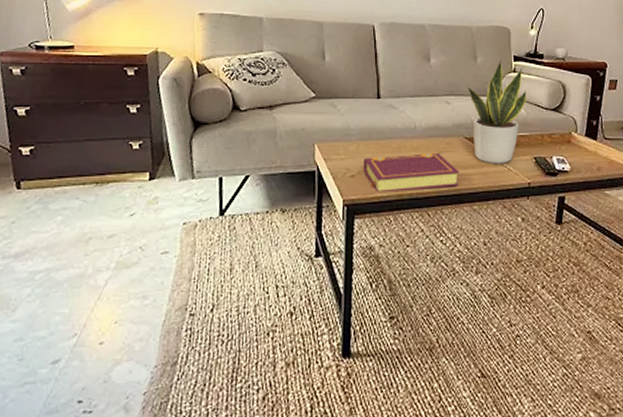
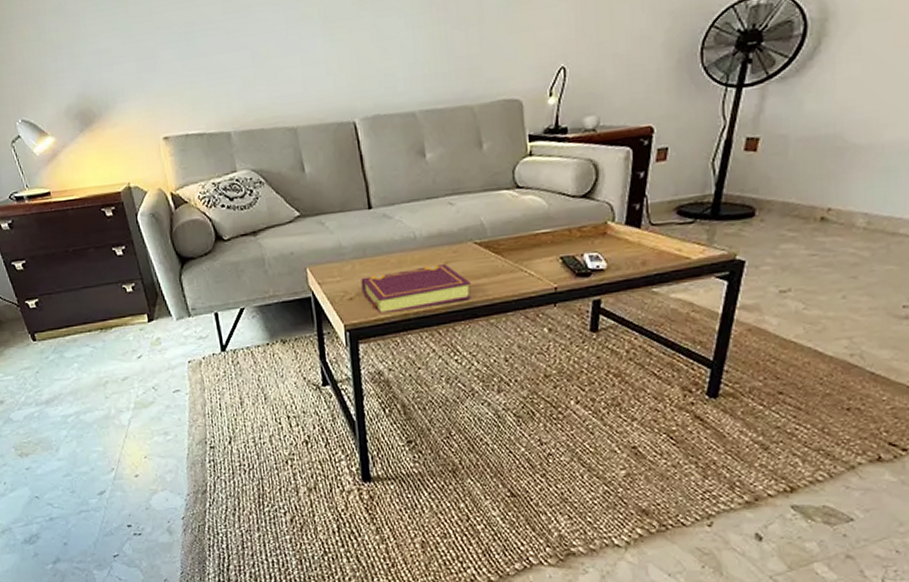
potted plant: present [466,59,526,165] -> none [472,142,548,271]

